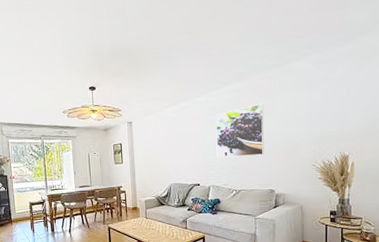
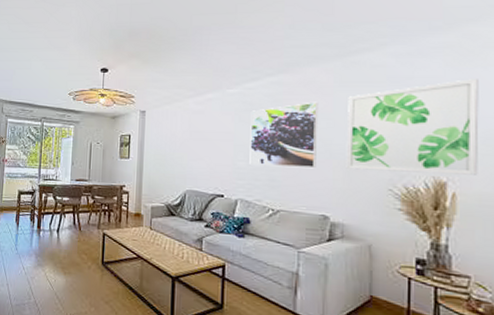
wall art: none [284,77,368,153] -> present [346,77,479,175]

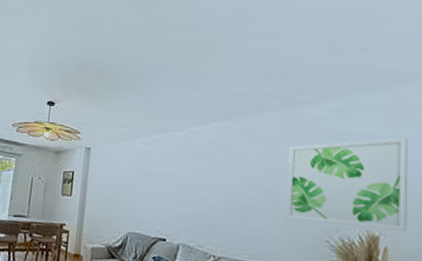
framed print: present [249,101,319,167] -> none [193,149,261,215]

